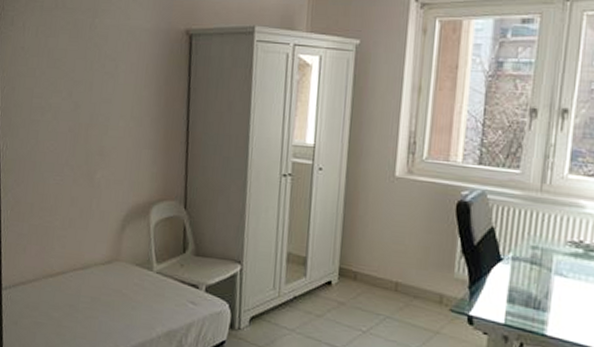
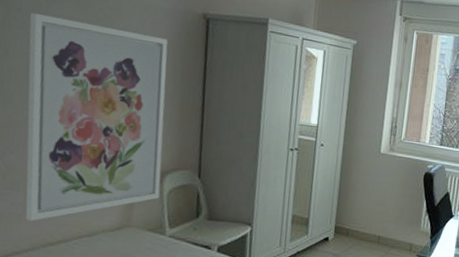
wall art: none [29,48,152,252] -> present [25,12,168,221]

